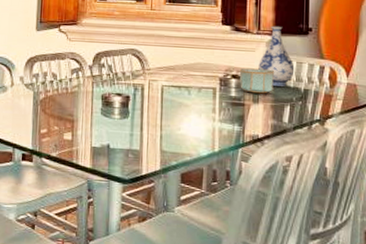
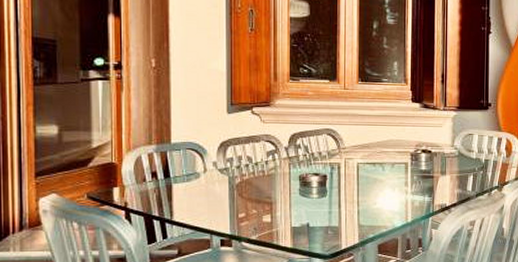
bowl: present [239,68,275,94] -> none [428,142,460,166]
vase: present [258,26,295,87] -> none [445,102,477,158]

